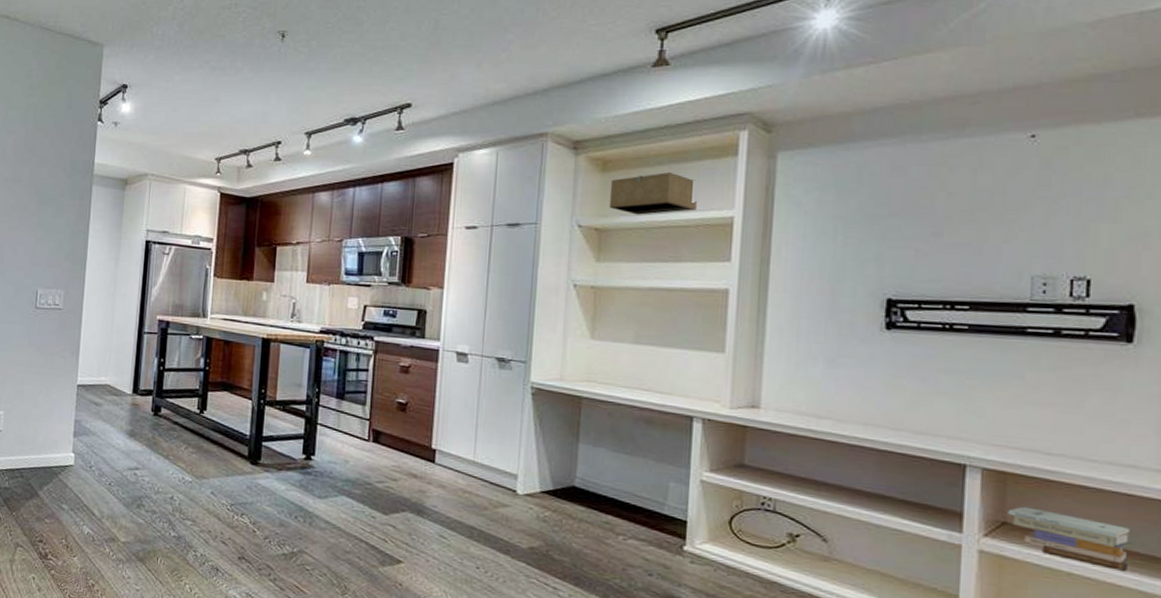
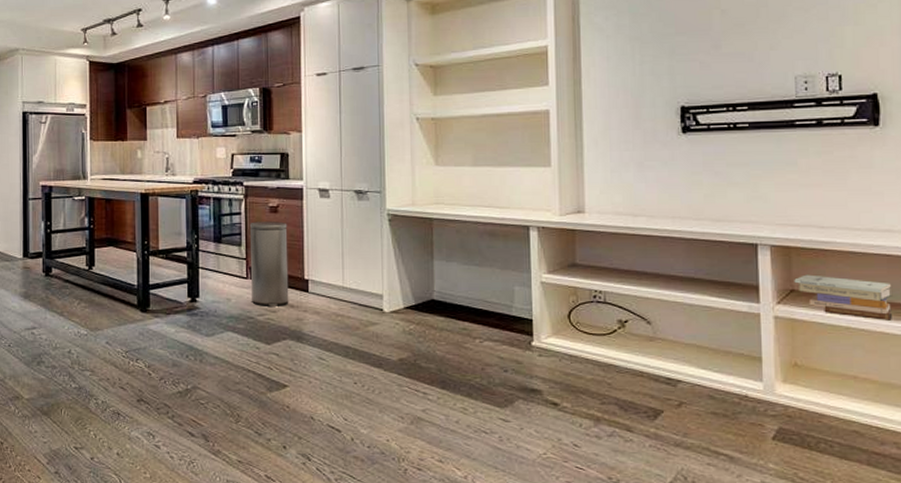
pedal bin: none [372,380,418,475] -> present [249,221,289,306]
decorative box: present [609,172,697,215] -> none [439,11,515,51]

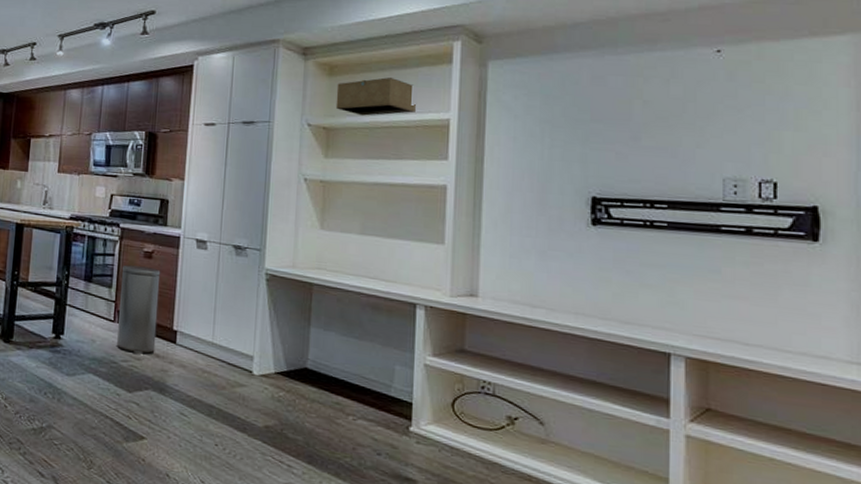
decorative box: none [439,11,515,51] -> present [335,77,416,116]
books: present [794,274,893,320] -> none [711,394,827,458]

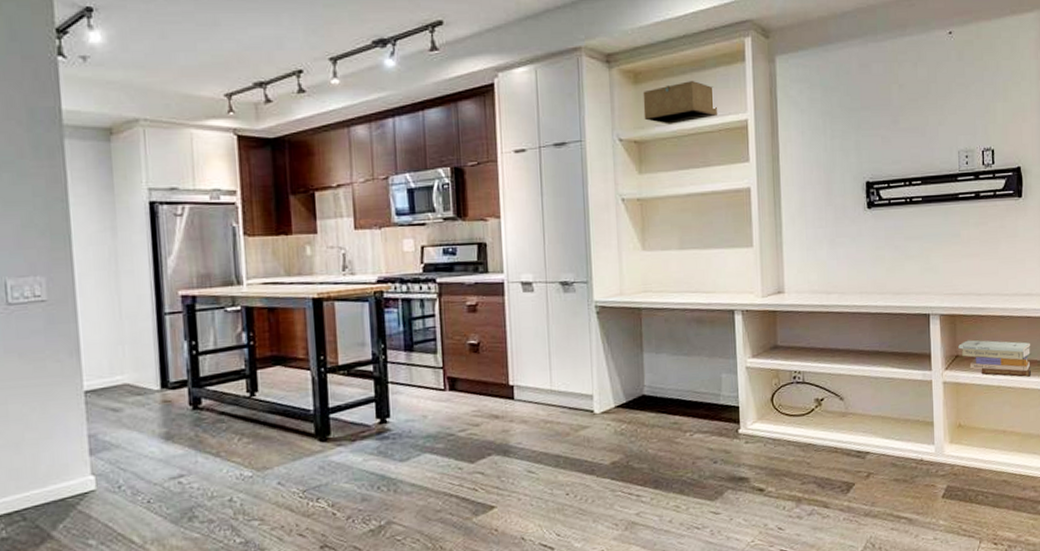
pedal bin: present [117,265,161,355] -> none [445,321,493,421]
books: none [711,394,827,458] -> present [958,339,1032,377]

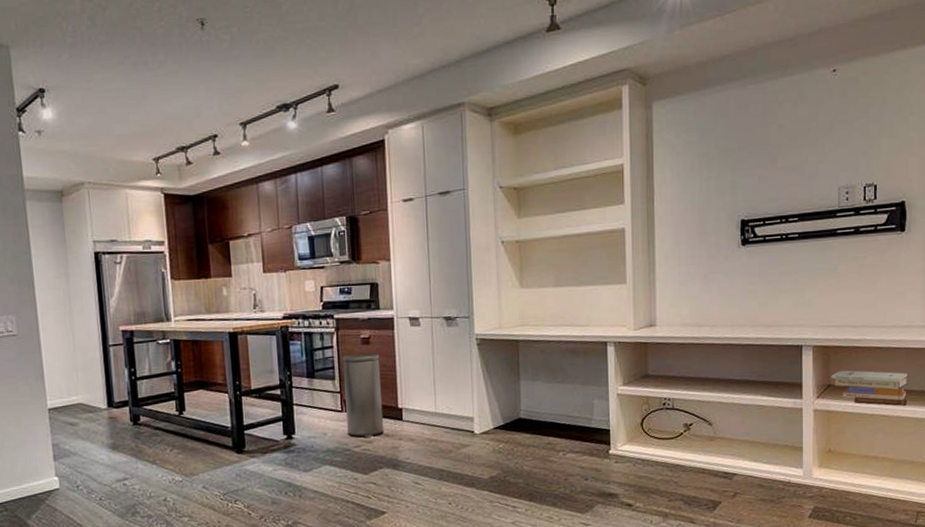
pedal bin: none [445,321,493,421] -> present [342,352,384,438]
decorative box: present [643,81,717,125] -> none [522,129,594,172]

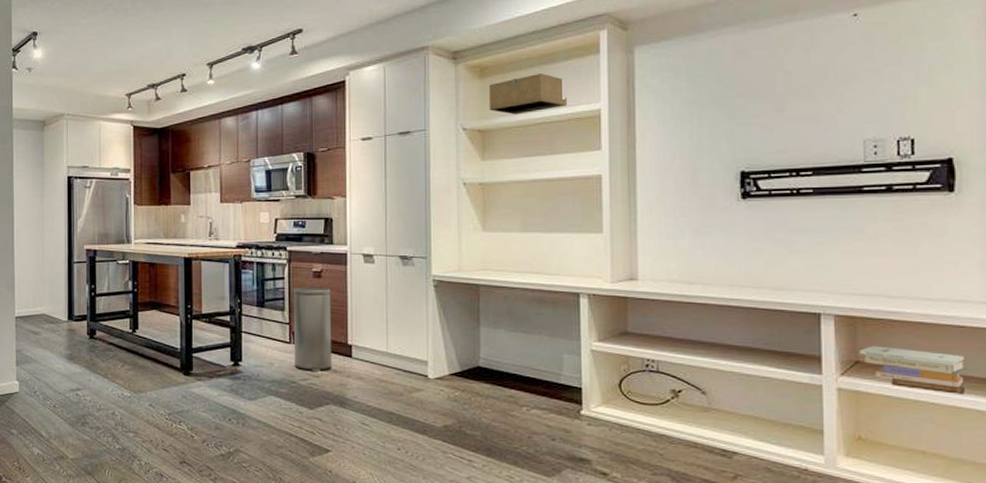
decorative box: none [522,129,594,172] -> present [488,74,567,115]

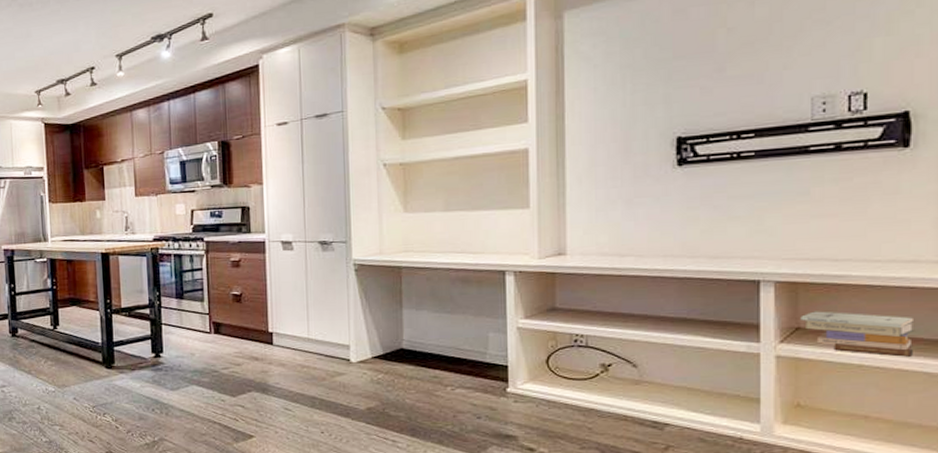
pedal bin: present [292,286,332,371] -> none [211,275,254,360]
decorative box: present [488,74,567,115] -> none [408,45,491,91]

